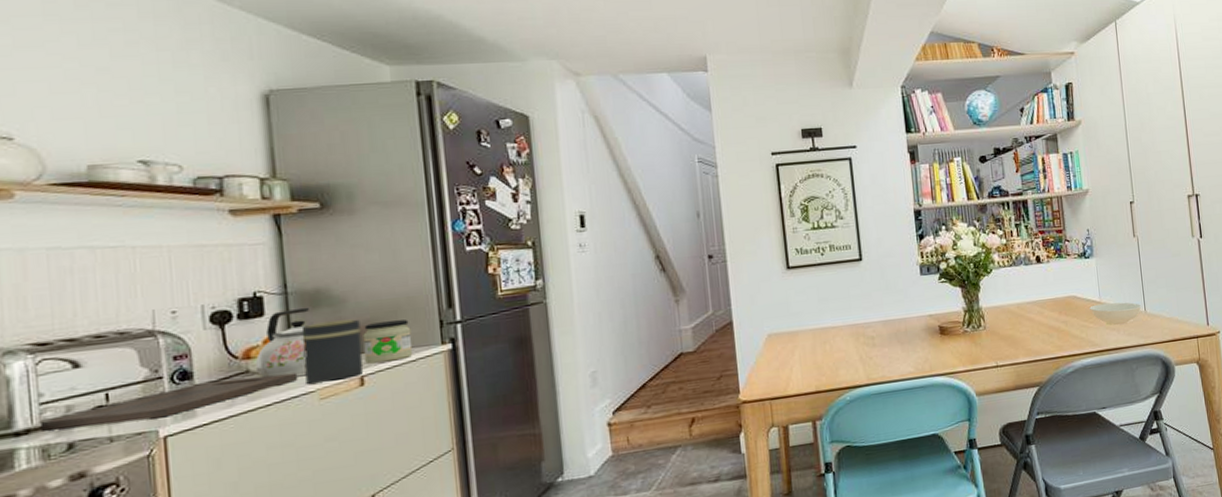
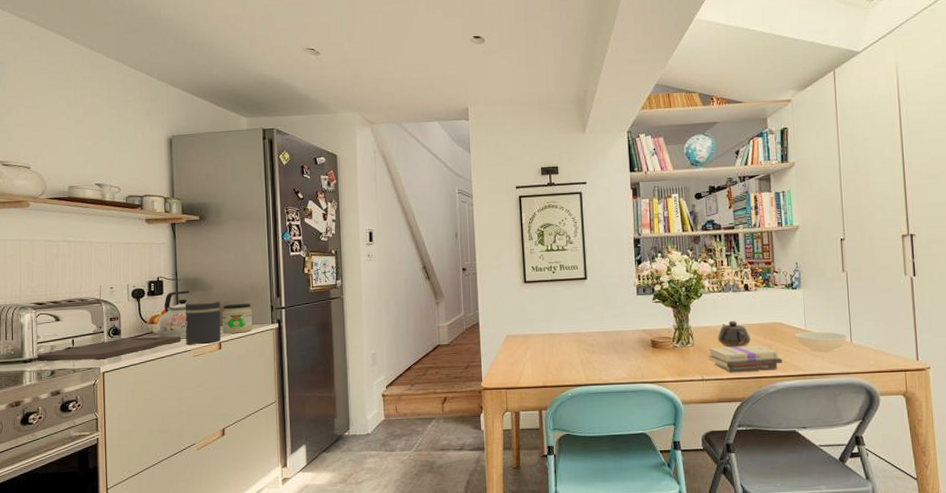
books: none [1002,322,1079,356] -> present [708,345,782,373]
teapot: none [1010,297,1046,328] -> present [717,321,752,348]

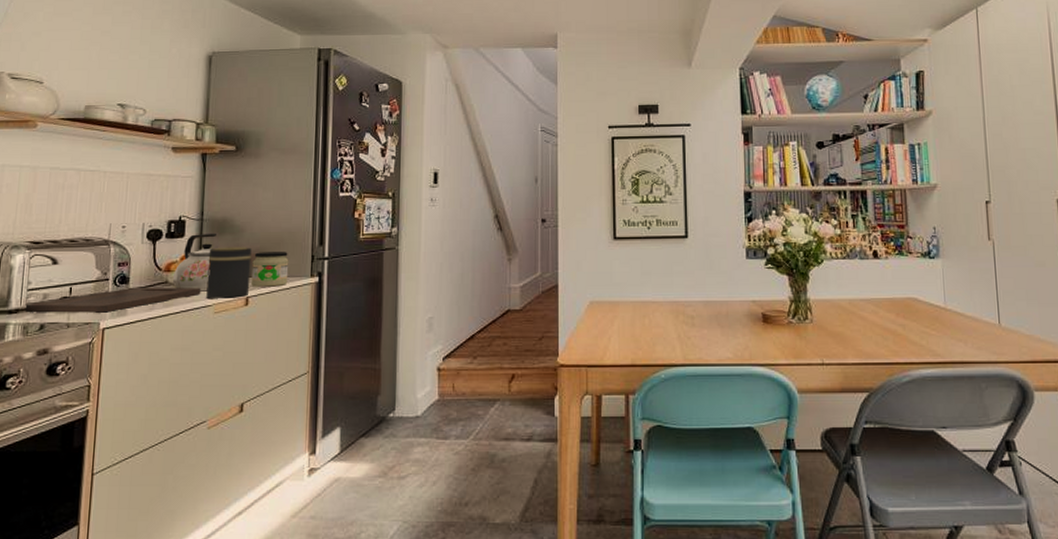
books: present [708,345,782,373] -> none [830,324,918,357]
teapot: present [717,321,752,348] -> none [841,294,881,326]
bowl: present [795,331,848,353] -> none [932,310,995,337]

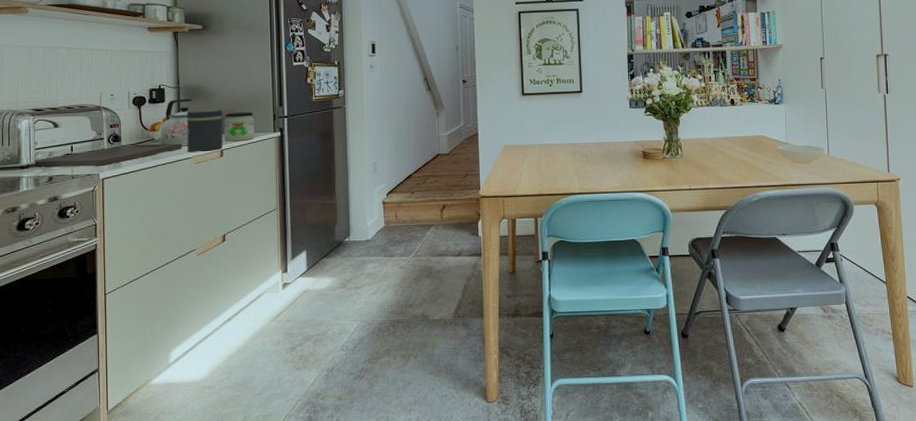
bowl: none [932,310,995,337] -> present [776,144,825,165]

